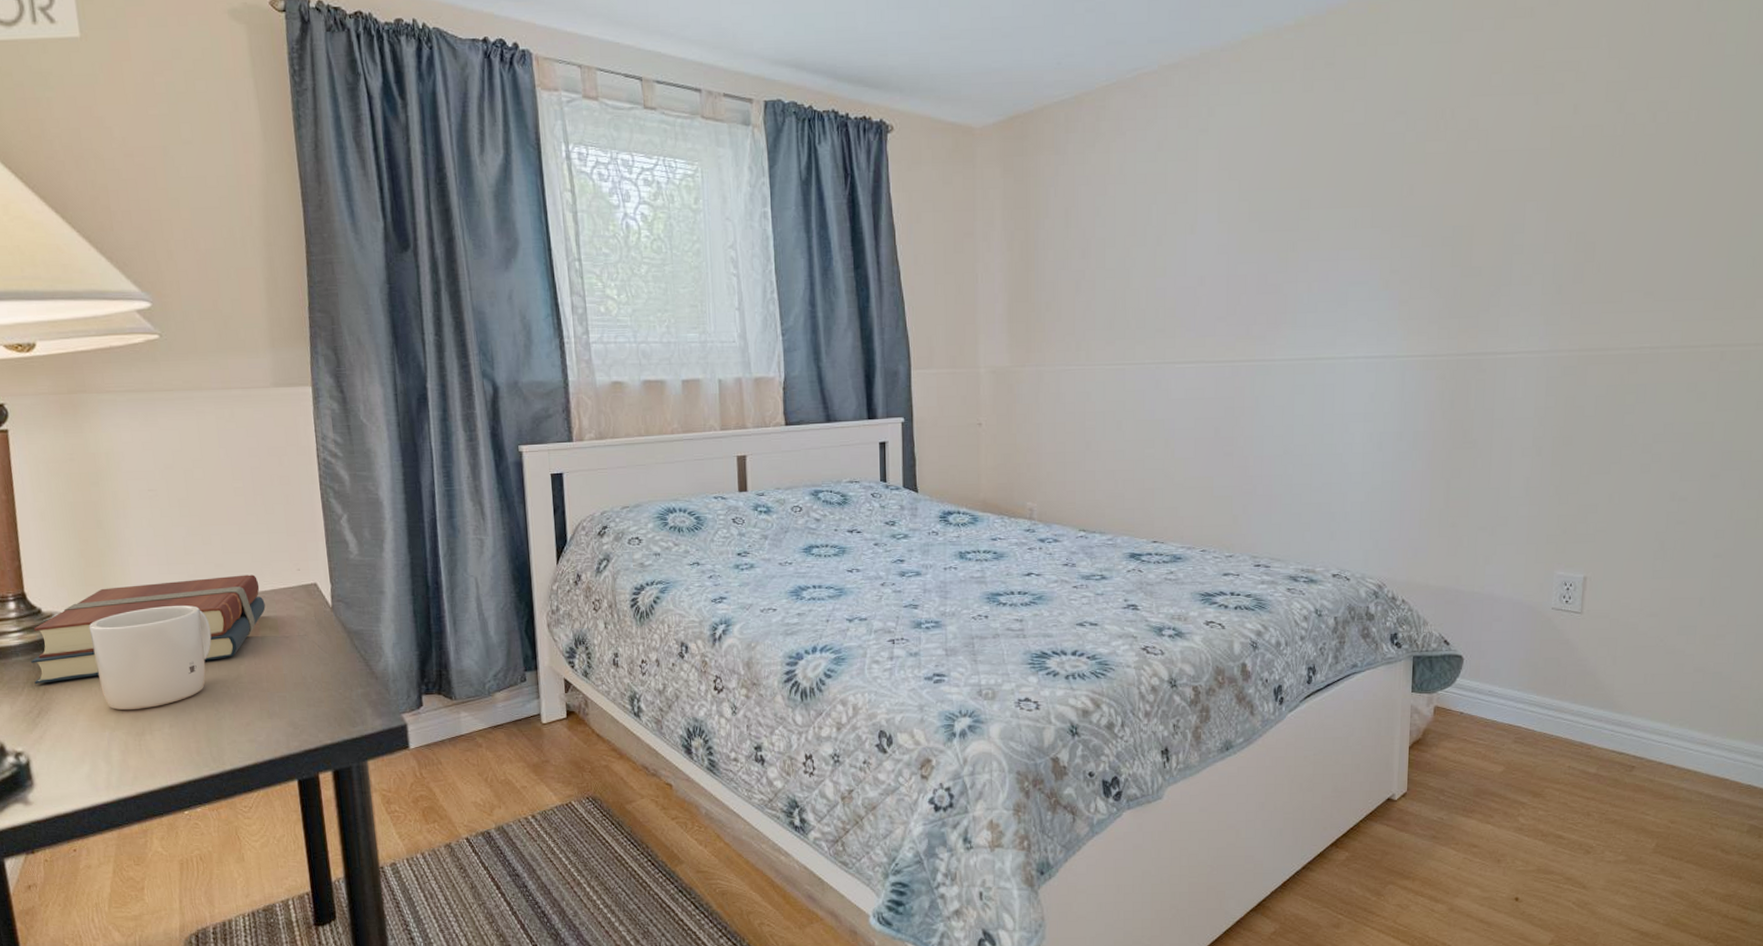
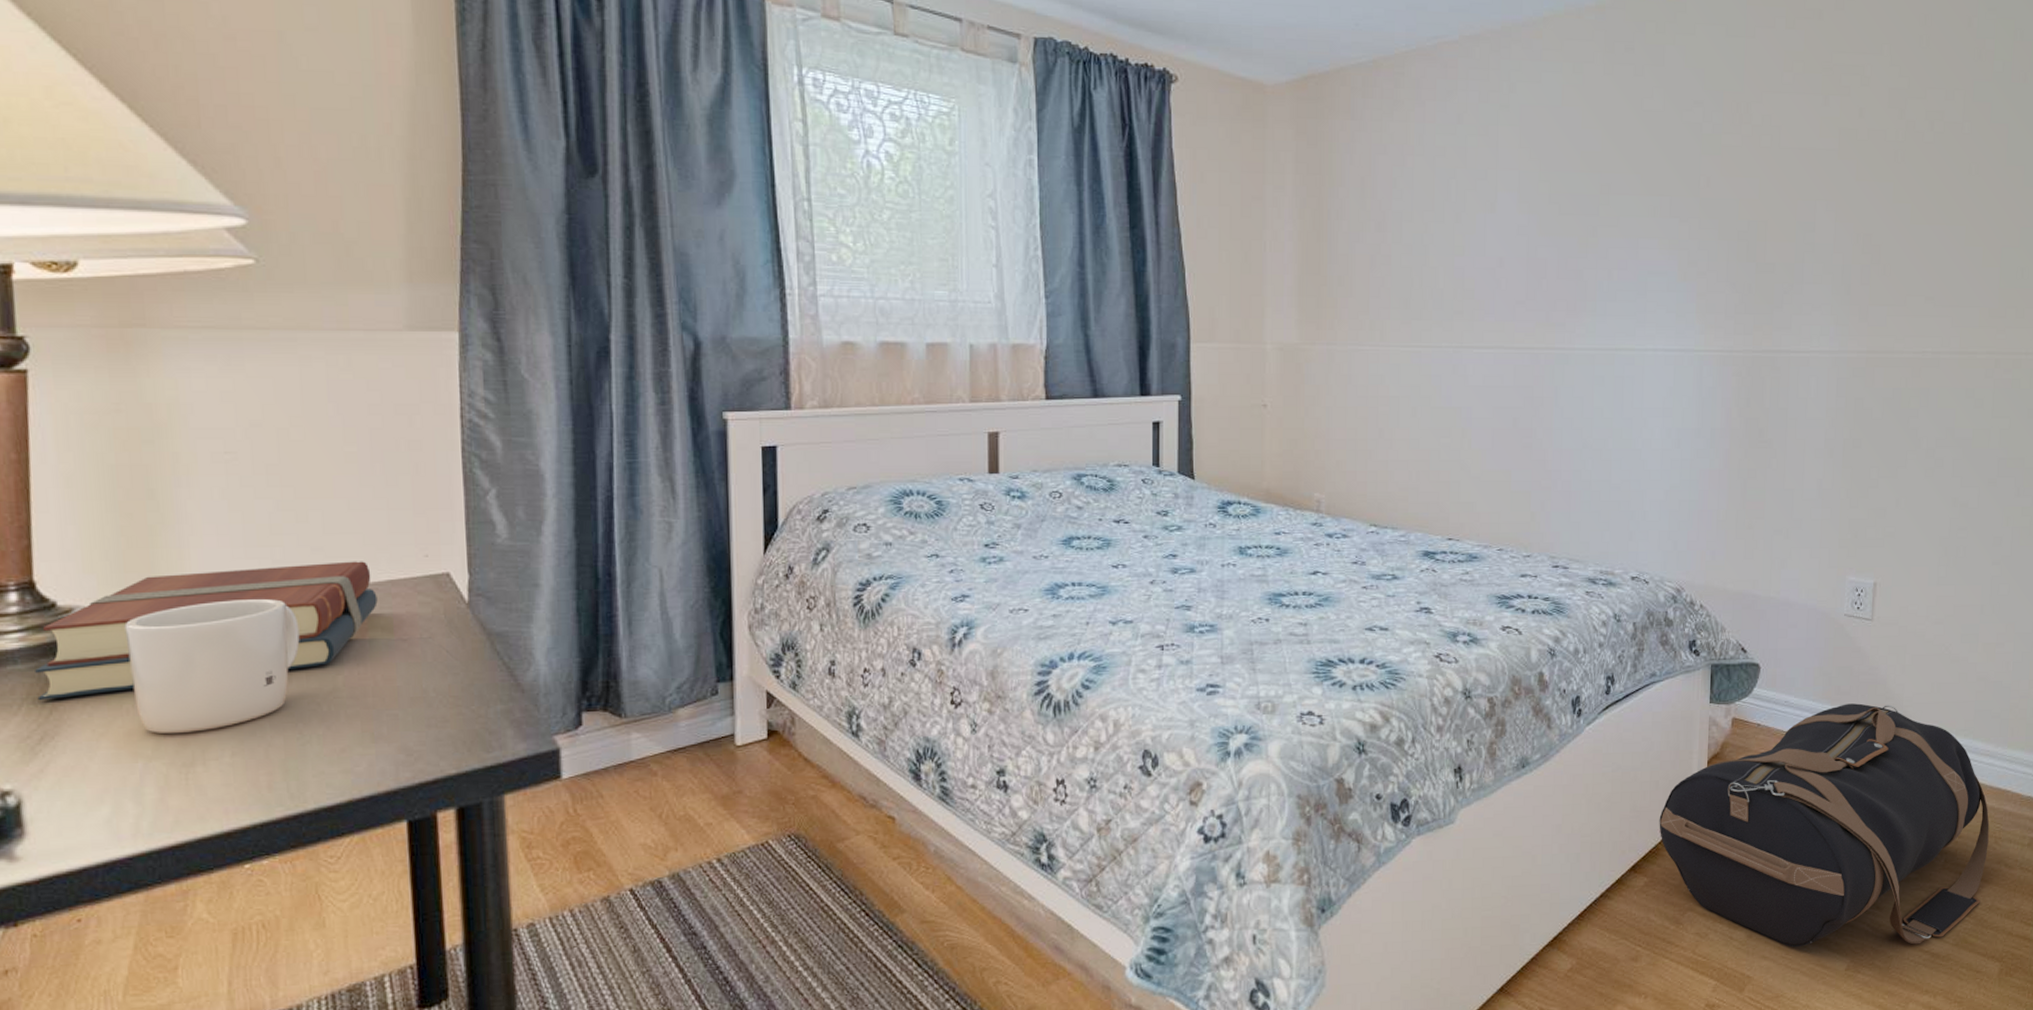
duffel bag: none [1360,693,1706,923] -> present [1659,703,1990,948]

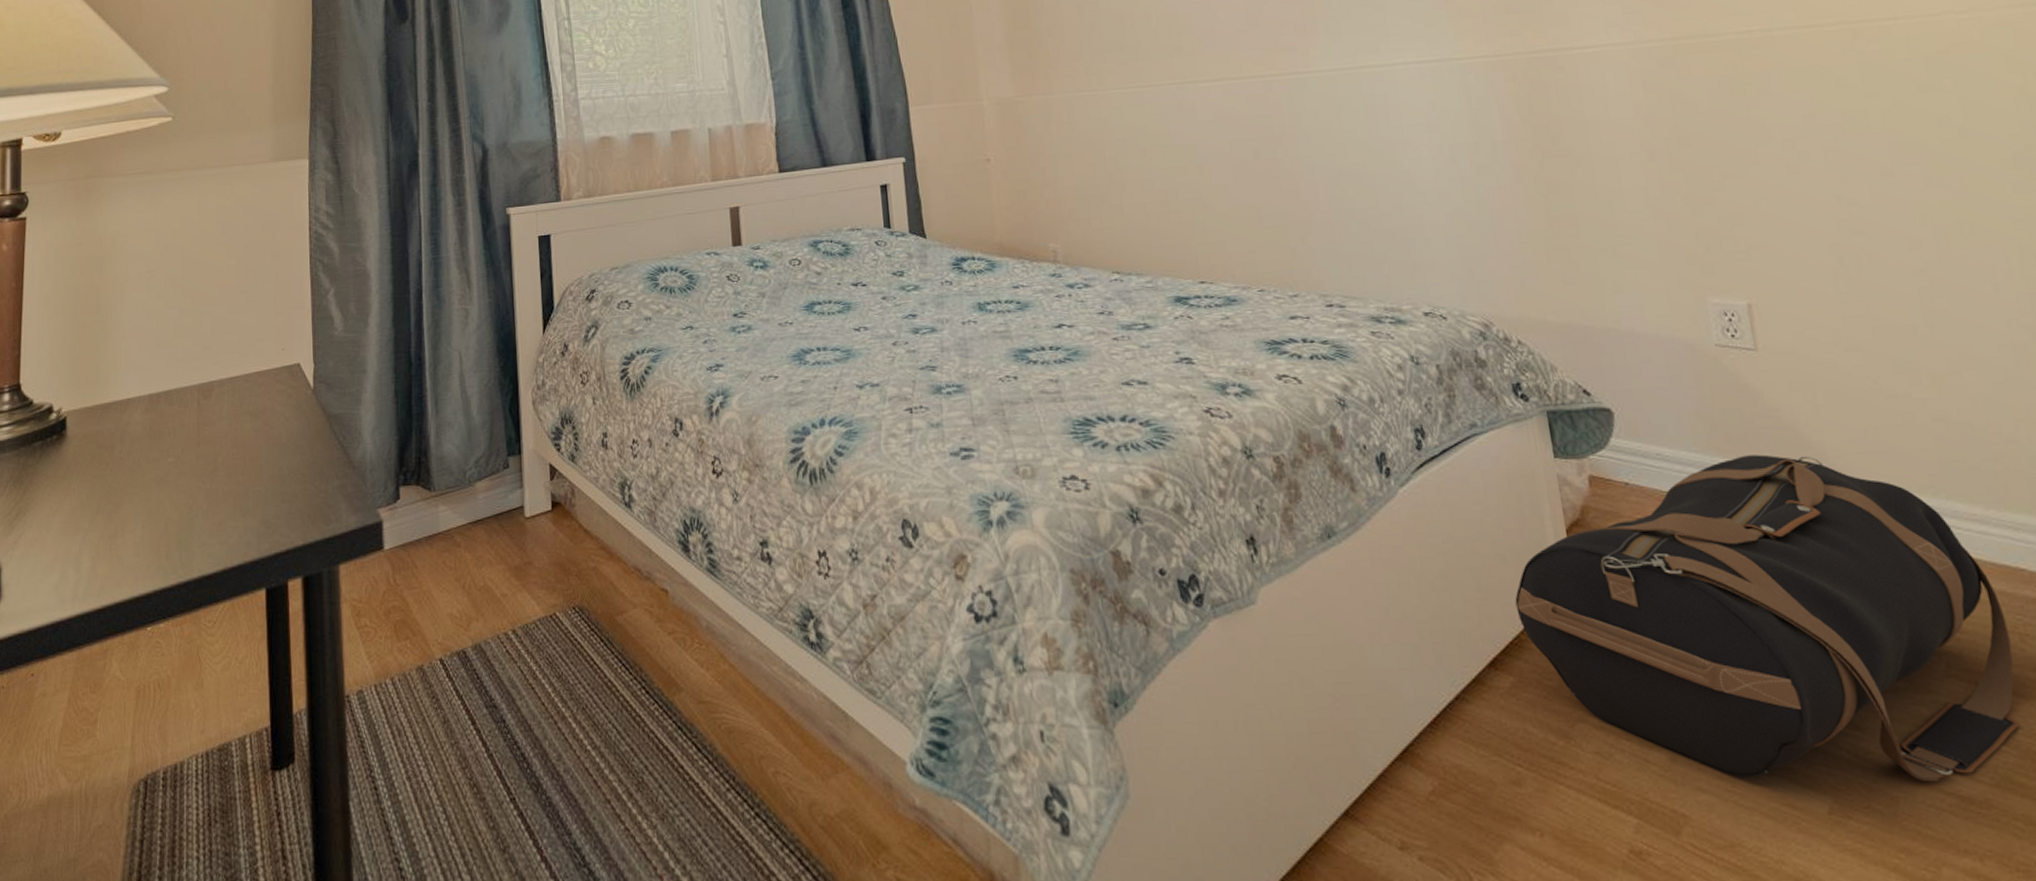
books: present [35,561,378,700] -> none [17,356,248,482]
mug: present [124,598,300,733] -> none [76,391,193,510]

